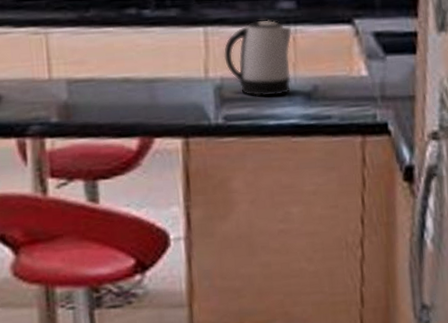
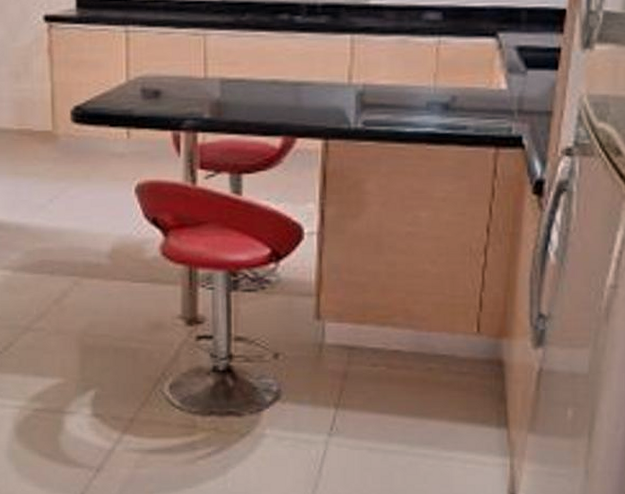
kettle: present [224,20,292,97] -> none [368,30,436,104]

